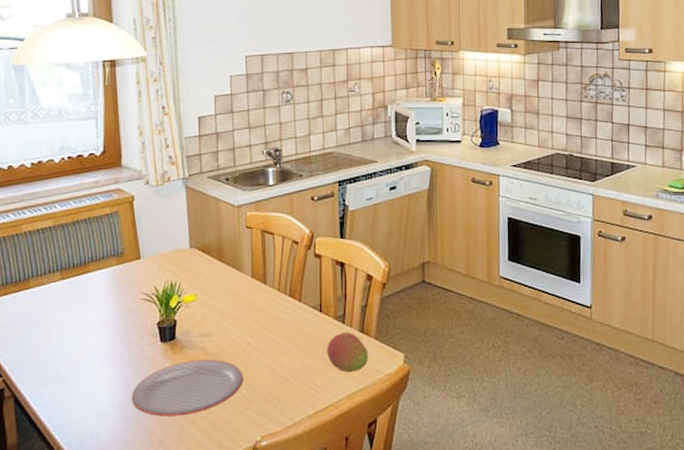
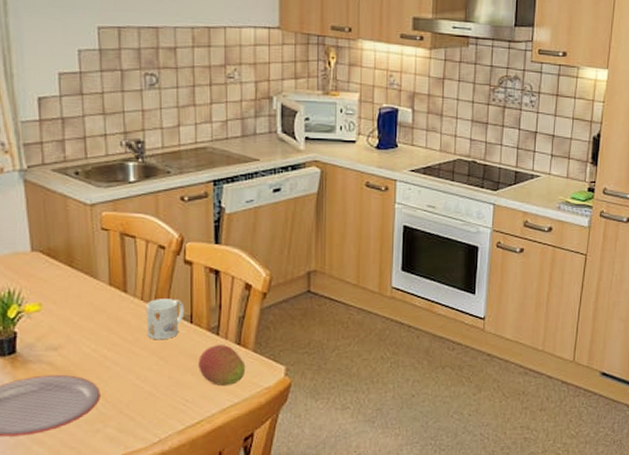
mug: none [282,289,315,328] -> present [146,299,185,340]

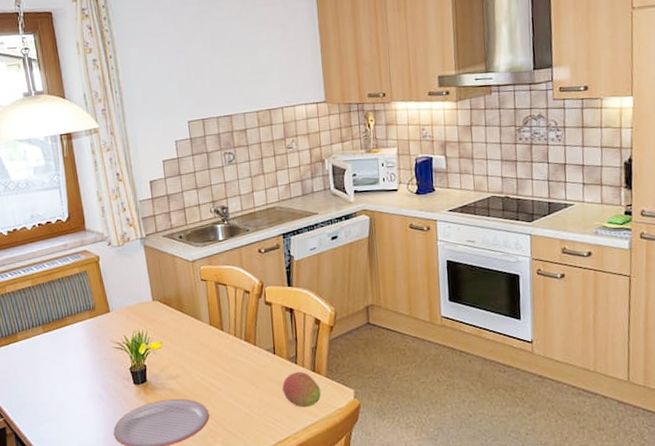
mug: present [146,299,185,340] -> none [238,334,269,369]

